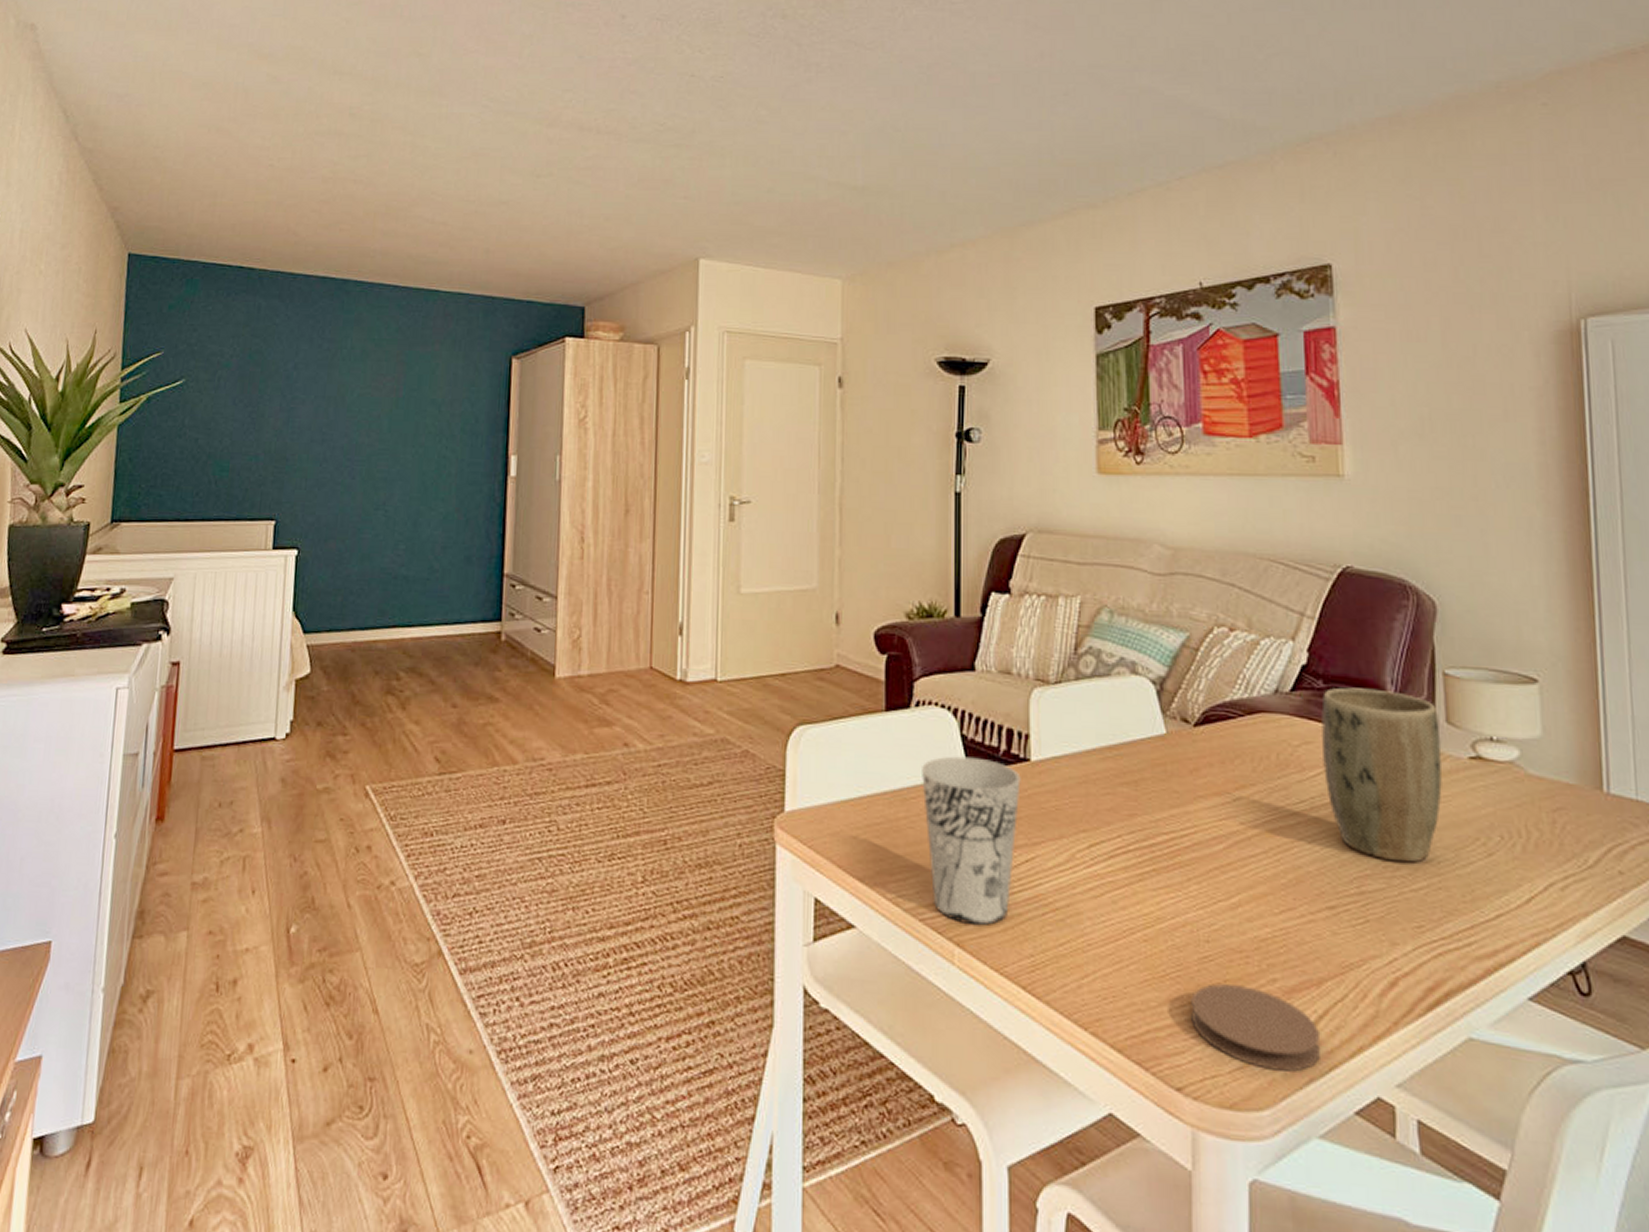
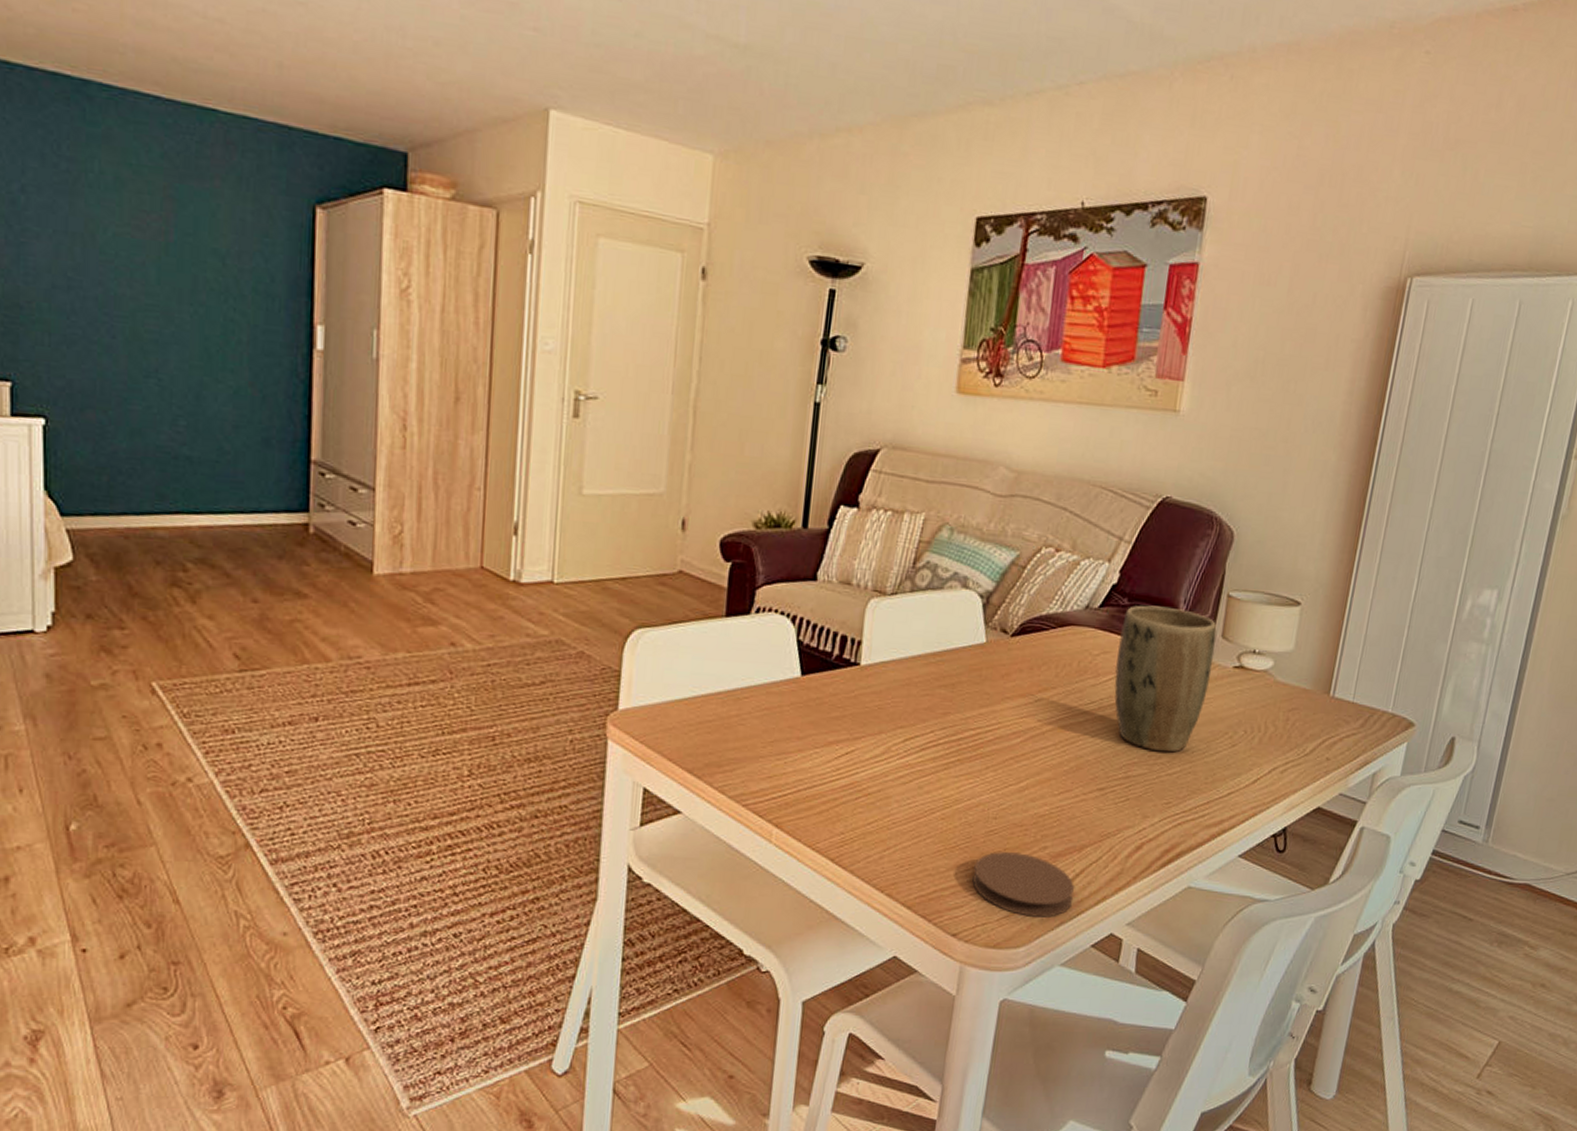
cup: present [922,756,1021,925] -> none [756,660,850,809]

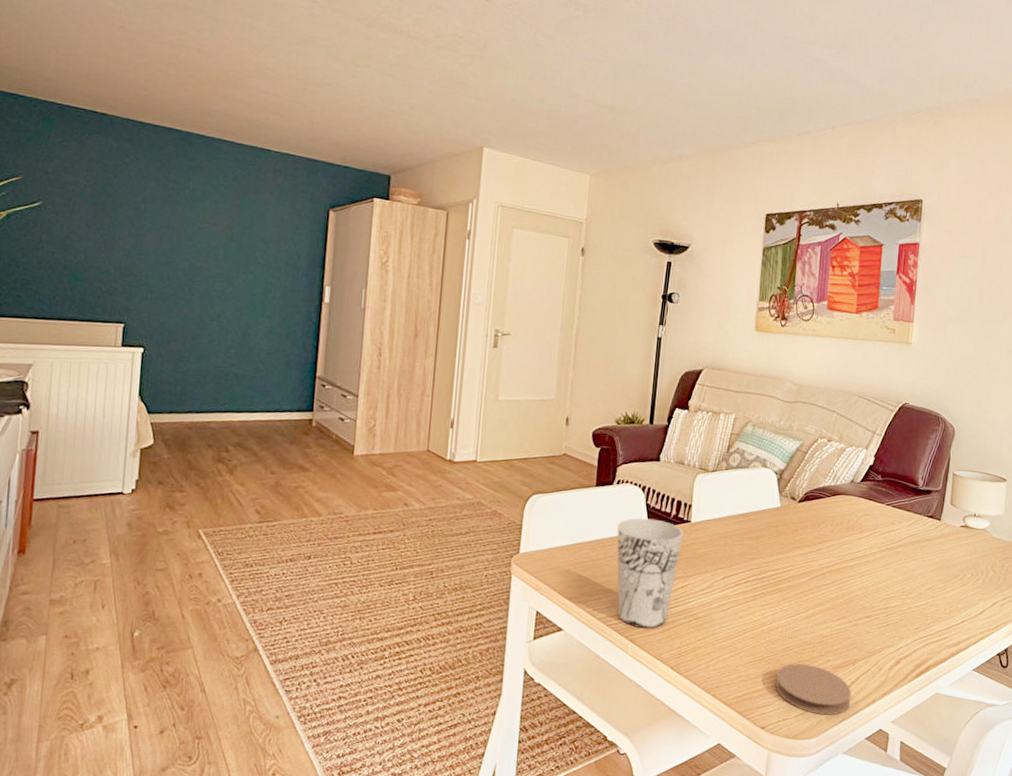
cup: none [756,660,850,809] -> present [617,518,683,628]
plant pot: present [1114,605,1217,753] -> none [874,480,947,590]

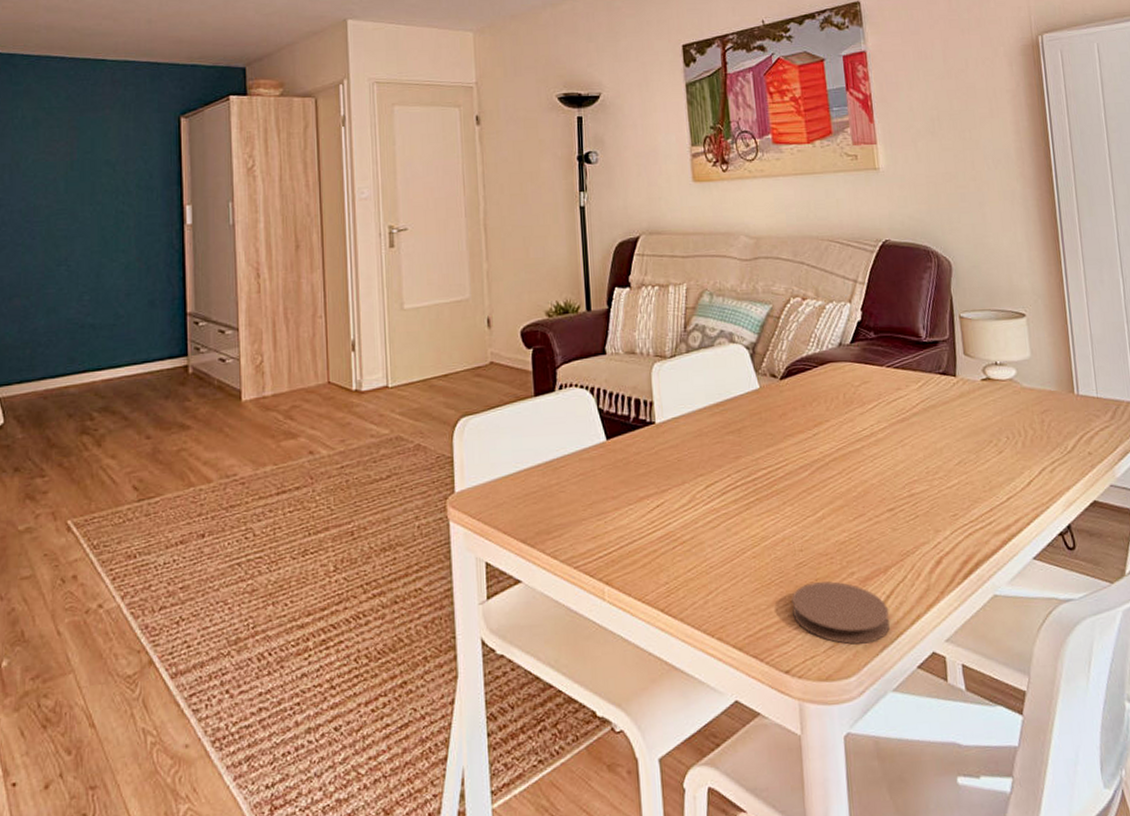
cup: present [617,518,683,628] -> none [568,426,649,565]

